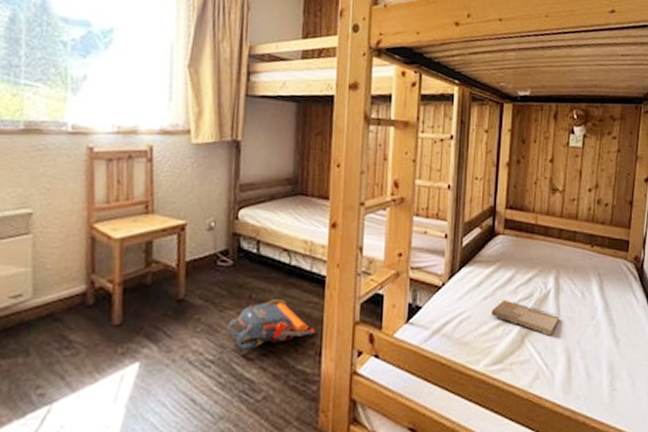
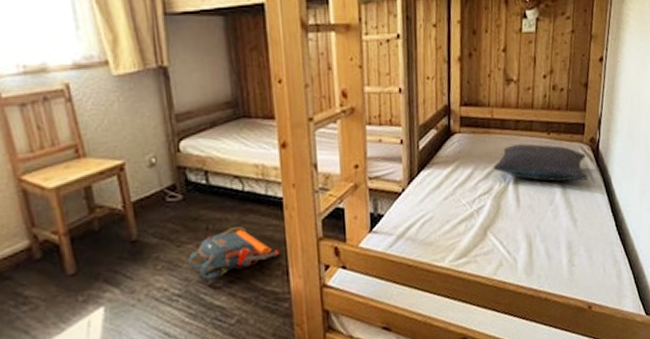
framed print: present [492,299,560,336] -> none [453,196,520,226]
pillow: none [534,253,632,299] -> present [493,143,588,182]

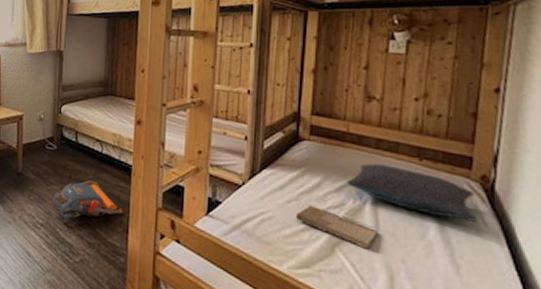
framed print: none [453,196,520,226] -> present [296,205,379,250]

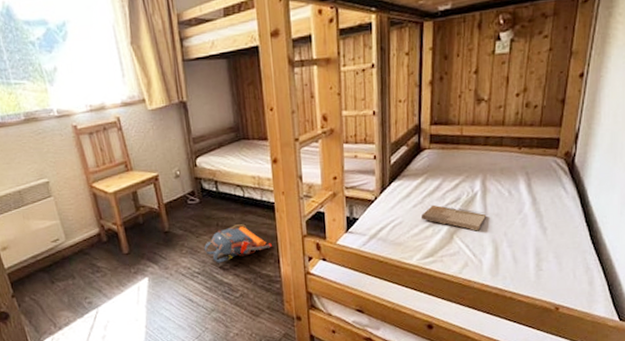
pillow: present [346,163,477,222] -> none [461,158,561,193]

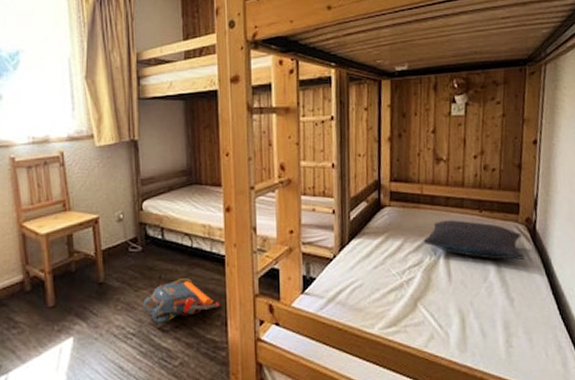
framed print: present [422,204,487,231] -> none [383,267,451,299]
pillow: none [461,158,561,193] -> present [423,220,525,260]

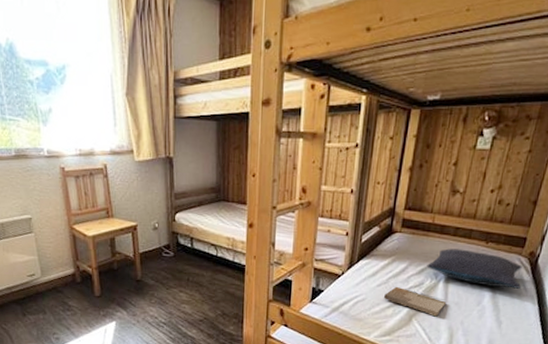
backpack: present [142,278,219,323] -> none [172,282,238,317]
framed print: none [383,267,451,299] -> present [384,286,447,317]

